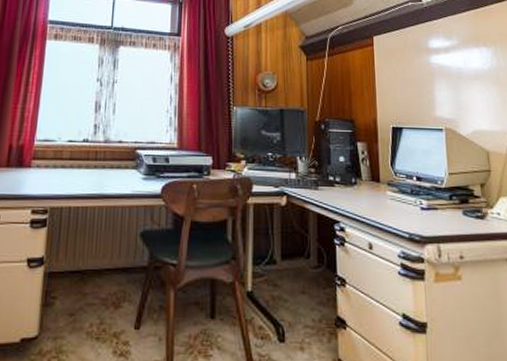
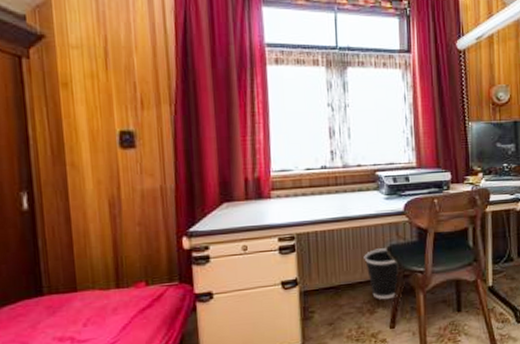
wastebasket: none [114,233,151,293] -> present [364,248,399,300]

